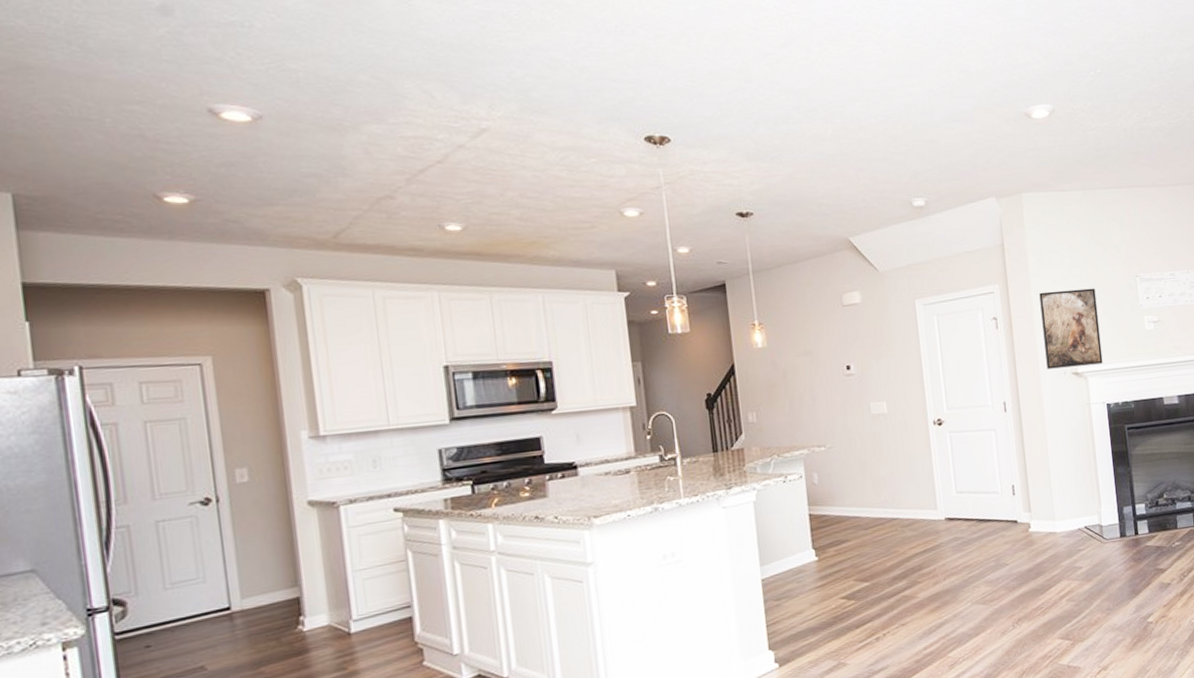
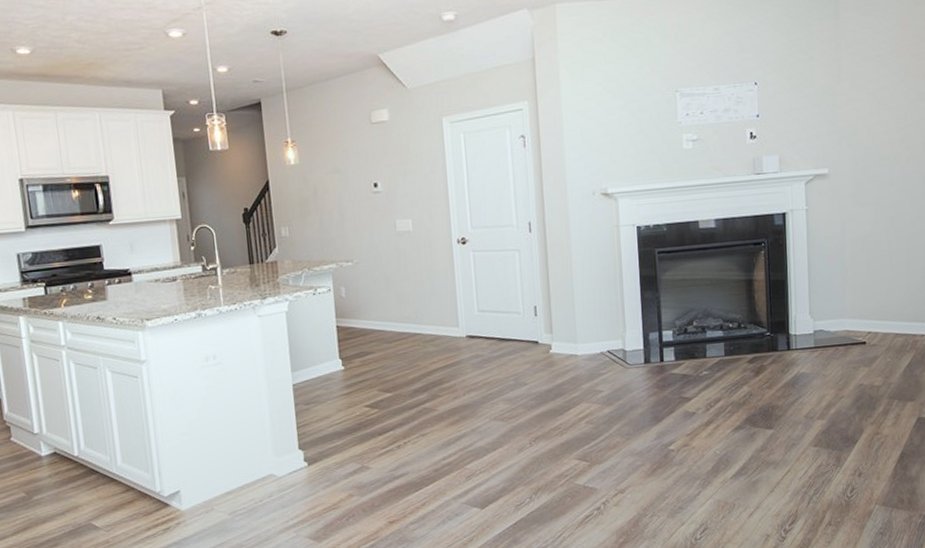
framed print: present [1039,288,1103,369] -> none [570,104,635,190]

